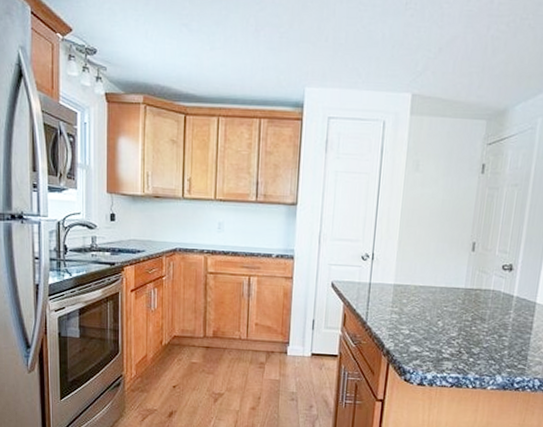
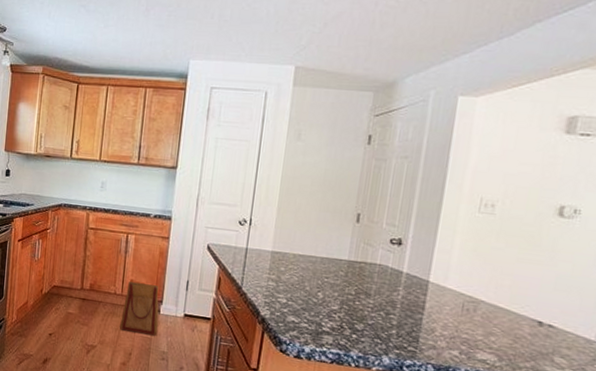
shopping bag: none [246,325,287,378] -> present [119,281,159,336]

